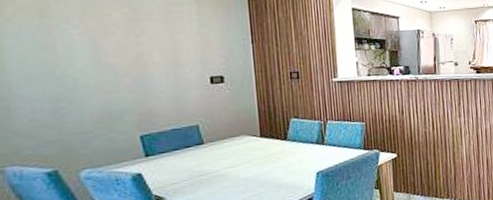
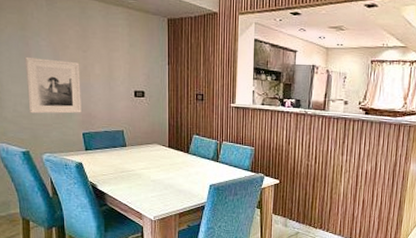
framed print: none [46,49,137,121] -> present [24,56,82,114]

